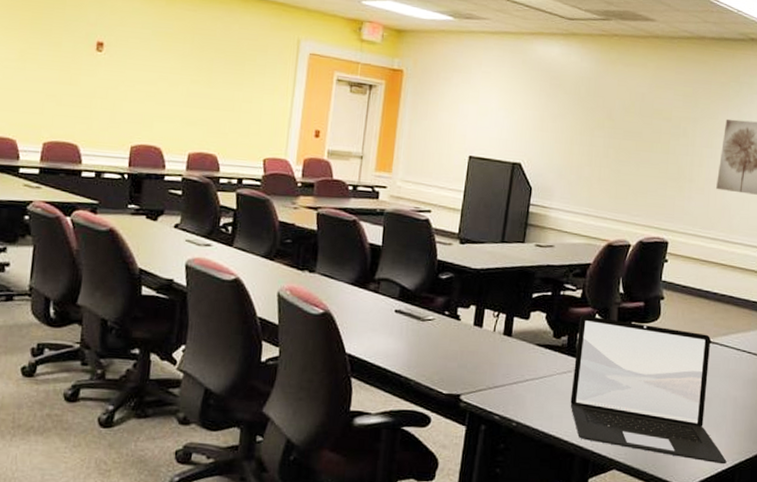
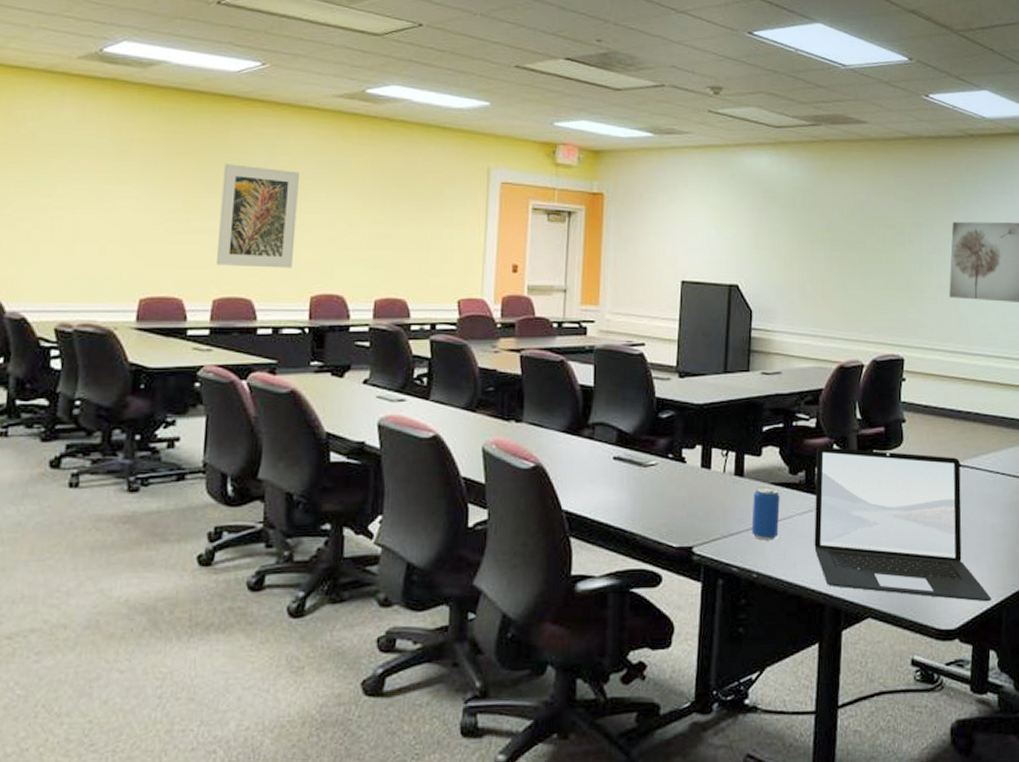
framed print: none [47,19,126,119] -> present [215,163,299,269]
beverage can: none [514,347,543,395] -> present [751,487,780,541]

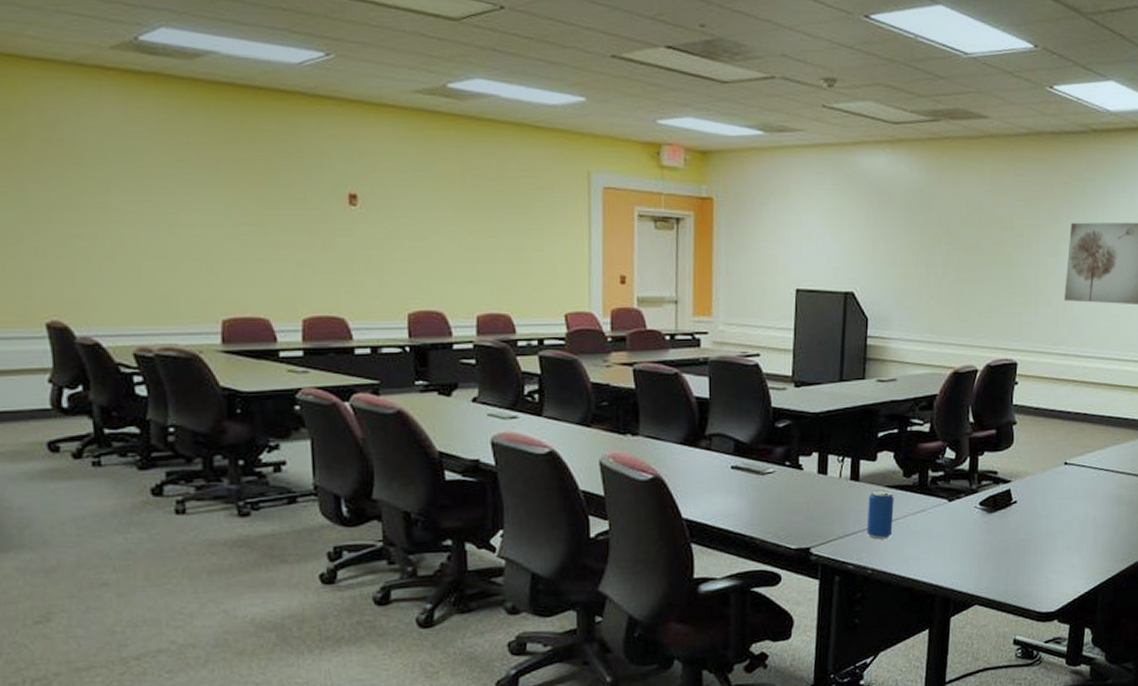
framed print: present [215,163,299,269] -> none [296,170,385,284]
laptop: present [814,446,991,602] -> none [926,450,1089,587]

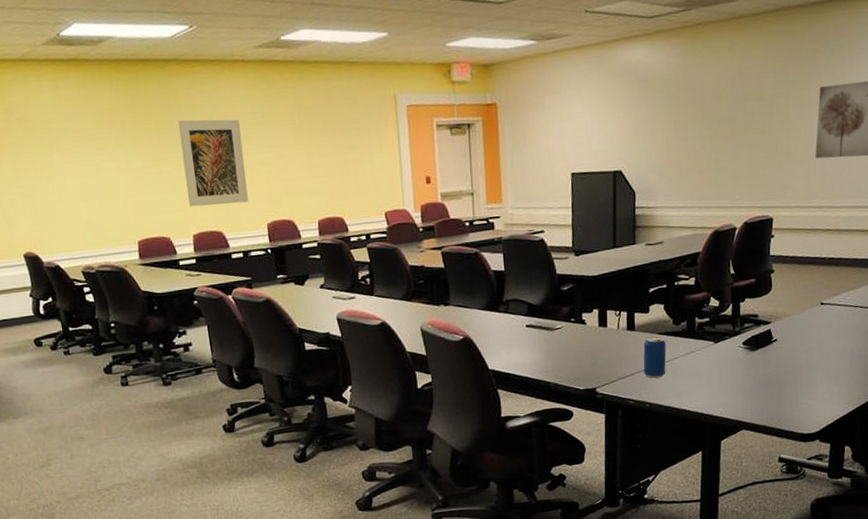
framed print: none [296,170,385,284] -> present [177,119,249,207]

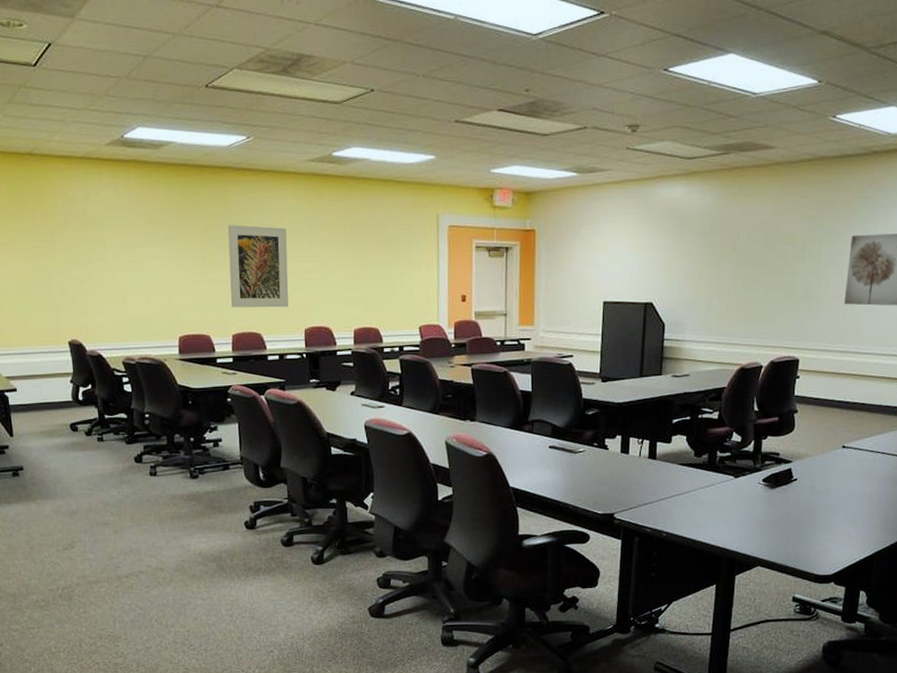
beverage can: present [643,336,666,379] -> none [662,467,686,508]

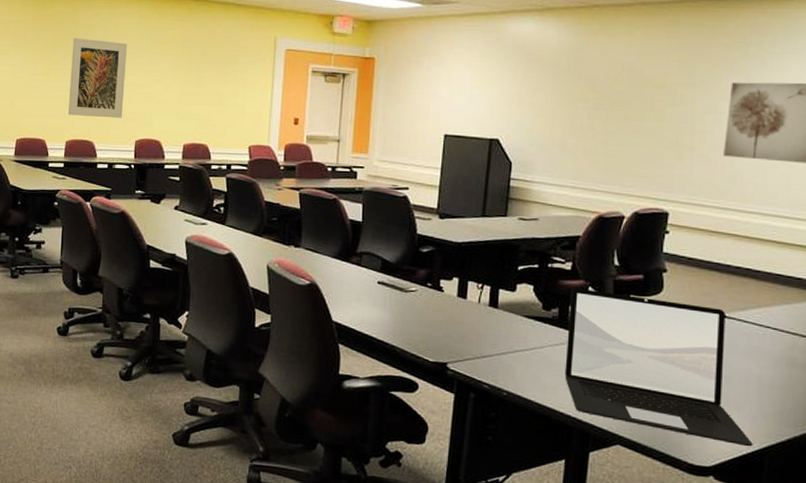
laptop: none [714,434,865,555] -> present [565,288,753,447]

